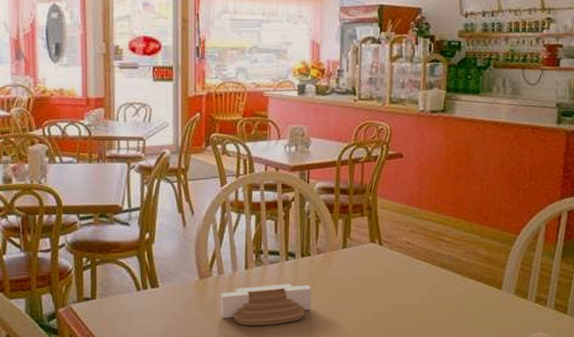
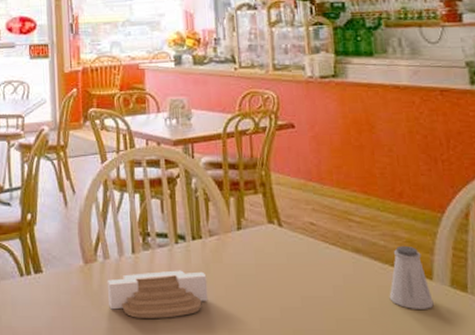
saltshaker: none [465,261,500,313] -> present [389,245,434,309]

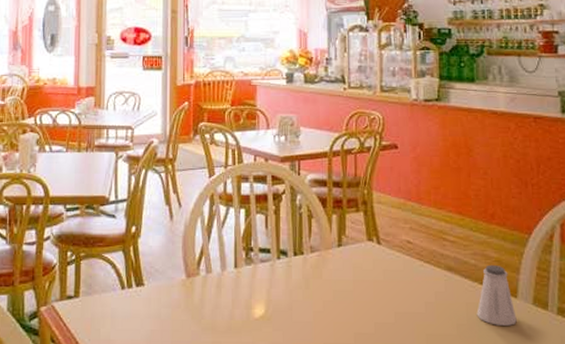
architectural model: present [107,270,209,318] -> none [208,285,306,333]

